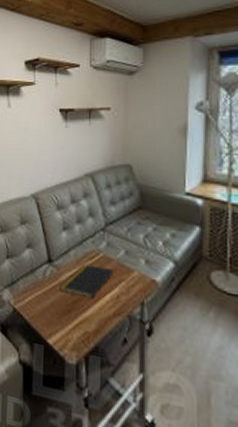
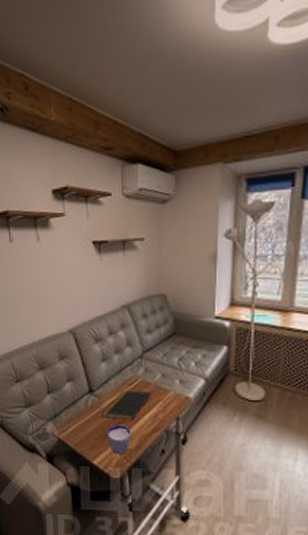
cup: none [65,301,90,337] -> present [108,424,131,454]

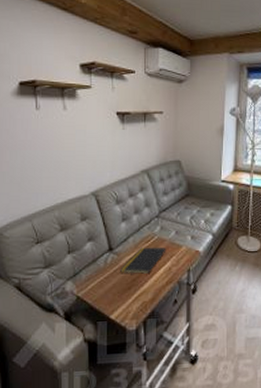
cup: present [108,424,131,454] -> none [125,279,147,307]

